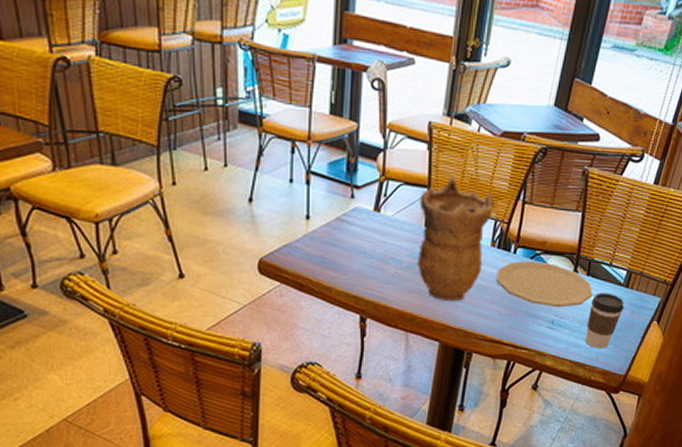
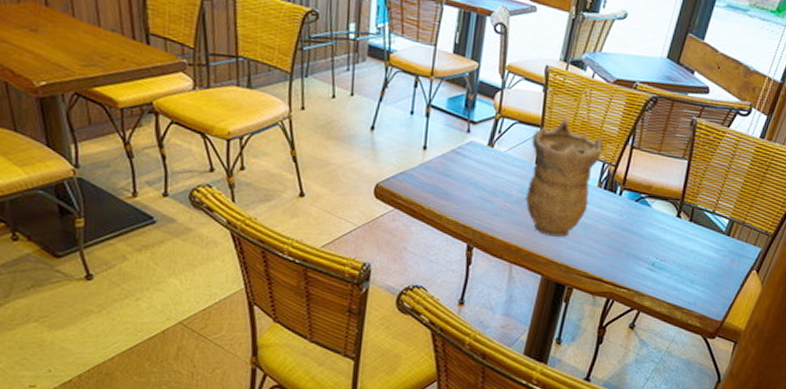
plate: present [496,261,593,308] -> none [601,203,695,251]
coffee cup: present [584,292,624,348] -> none [683,238,725,294]

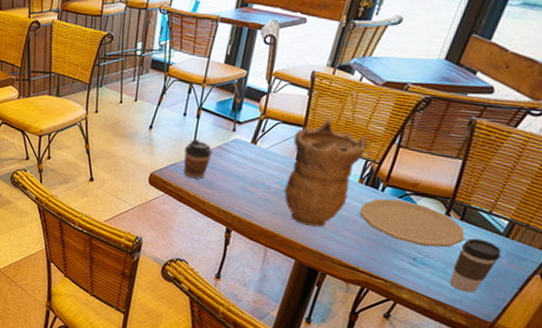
coffee cup: none [413,142,447,190] -> present [183,139,213,179]
plate: none [601,203,695,251] -> present [359,198,465,248]
coffee cup: none [683,238,725,294] -> present [448,238,502,293]

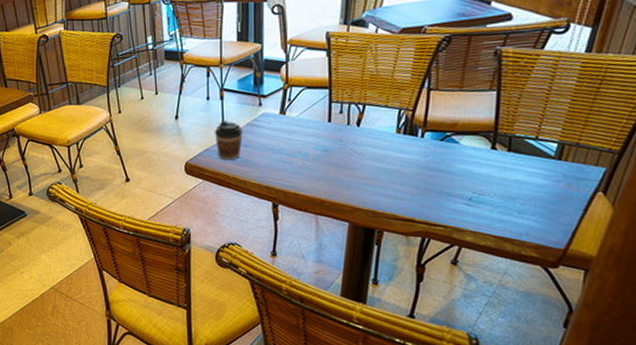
vase: present [283,118,368,228] -> none [321,75,397,187]
plate: present [359,198,465,248] -> none [404,142,517,185]
coffee cup: present [448,238,502,293] -> none [510,166,557,223]

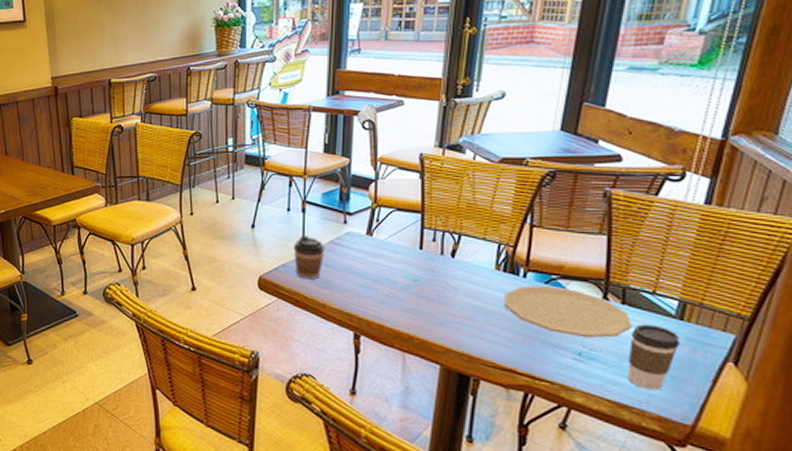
plate: none [404,142,517,185] -> present [504,285,632,339]
coffee cup: none [510,166,557,223] -> present [626,324,680,390]

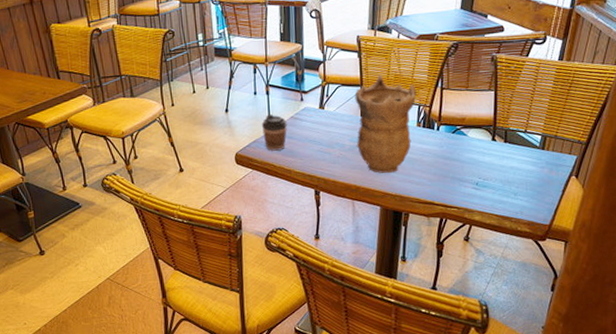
vase: none [411,201,496,325] -> present [354,74,417,174]
plate: present [504,285,632,339] -> none [424,135,512,172]
coffee cup: present [626,324,680,390] -> none [508,155,542,203]

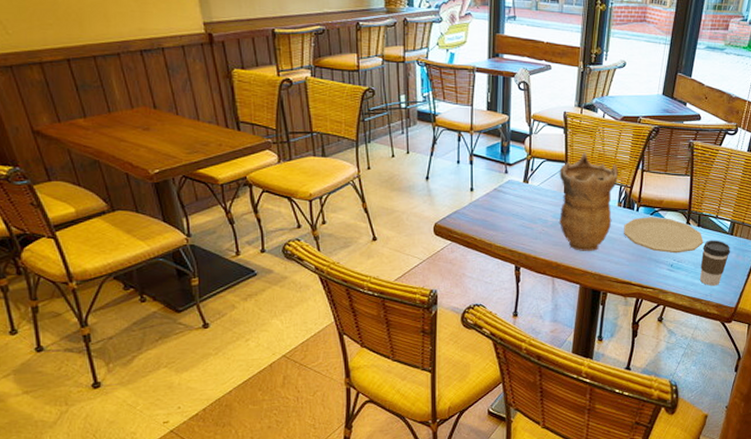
coffee cup: present [261,114,288,151] -> none [463,185,491,223]
plate: none [424,135,512,172] -> present [624,217,704,254]
coffee cup: none [508,155,542,203] -> present [699,240,730,286]

